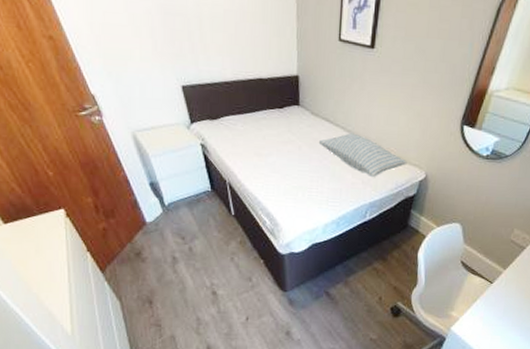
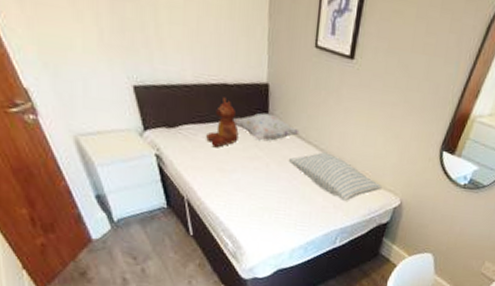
teddy bear: none [245,90,273,135] -> present [206,97,239,148]
decorative pillow: none [268,101,329,126] -> present [233,112,301,141]

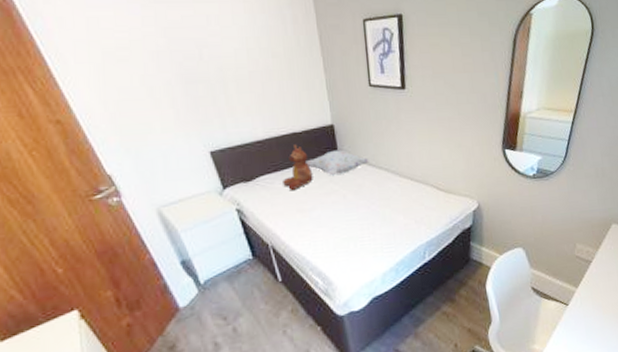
pillow: present [288,152,382,201] -> none [363,173,457,215]

